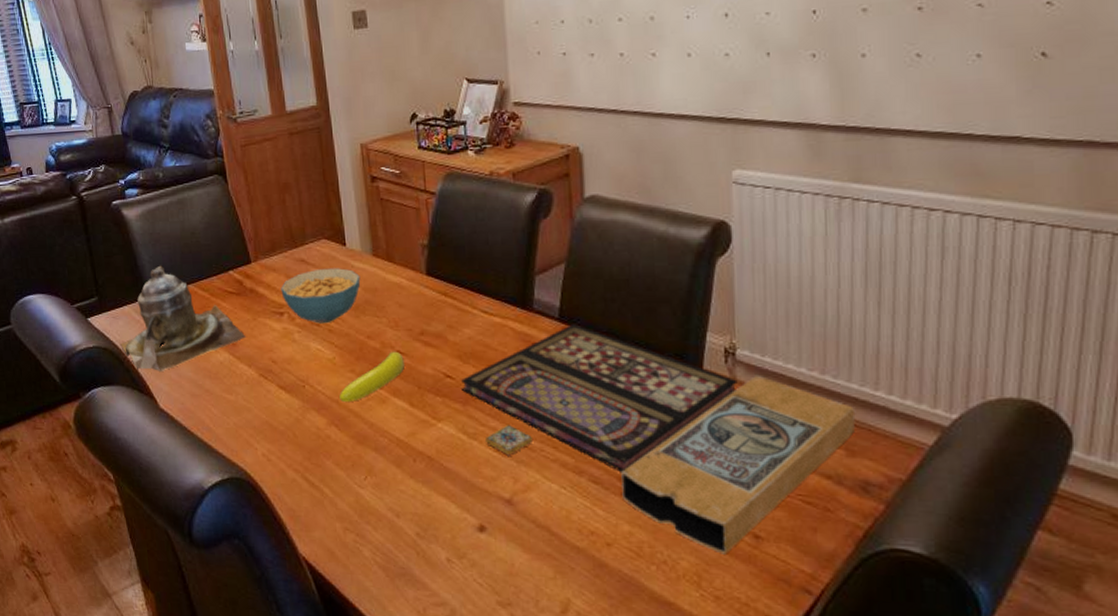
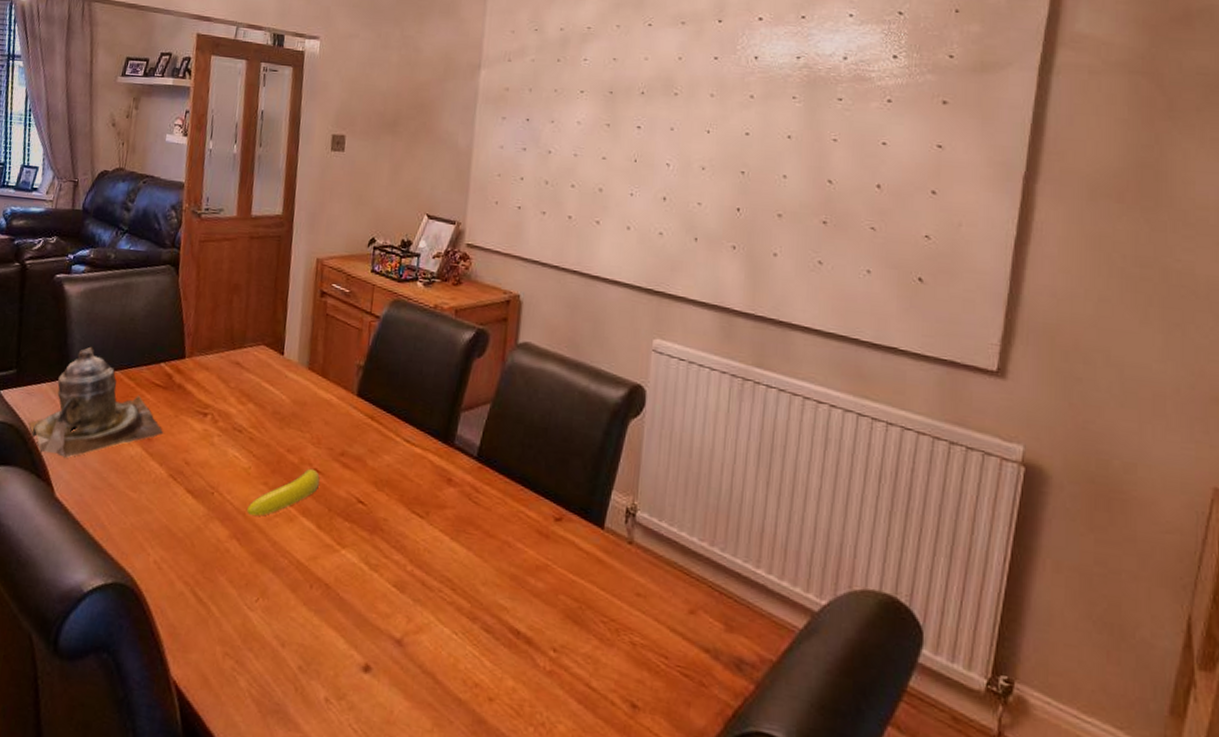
cereal bowl: present [281,268,361,324] -> none [209,374,292,431]
board game: present [461,324,856,555] -> none [372,465,738,722]

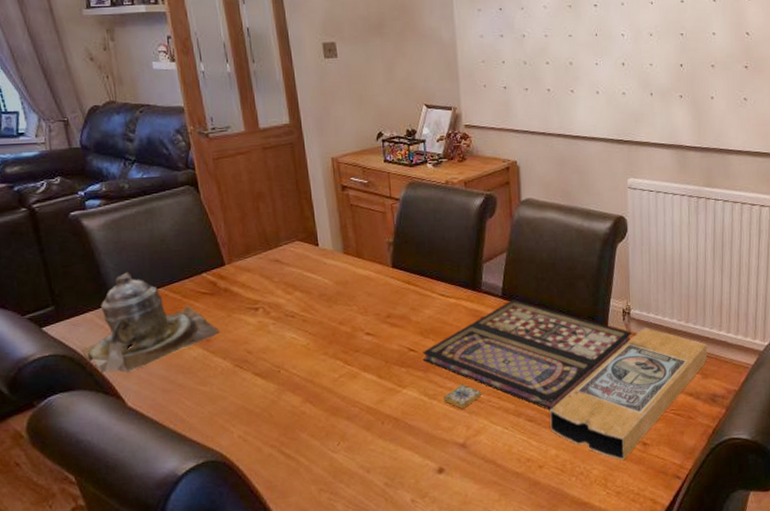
banana: present [247,468,320,517] -> none [314,333,373,382]
board game: none [372,465,738,722] -> present [423,299,708,461]

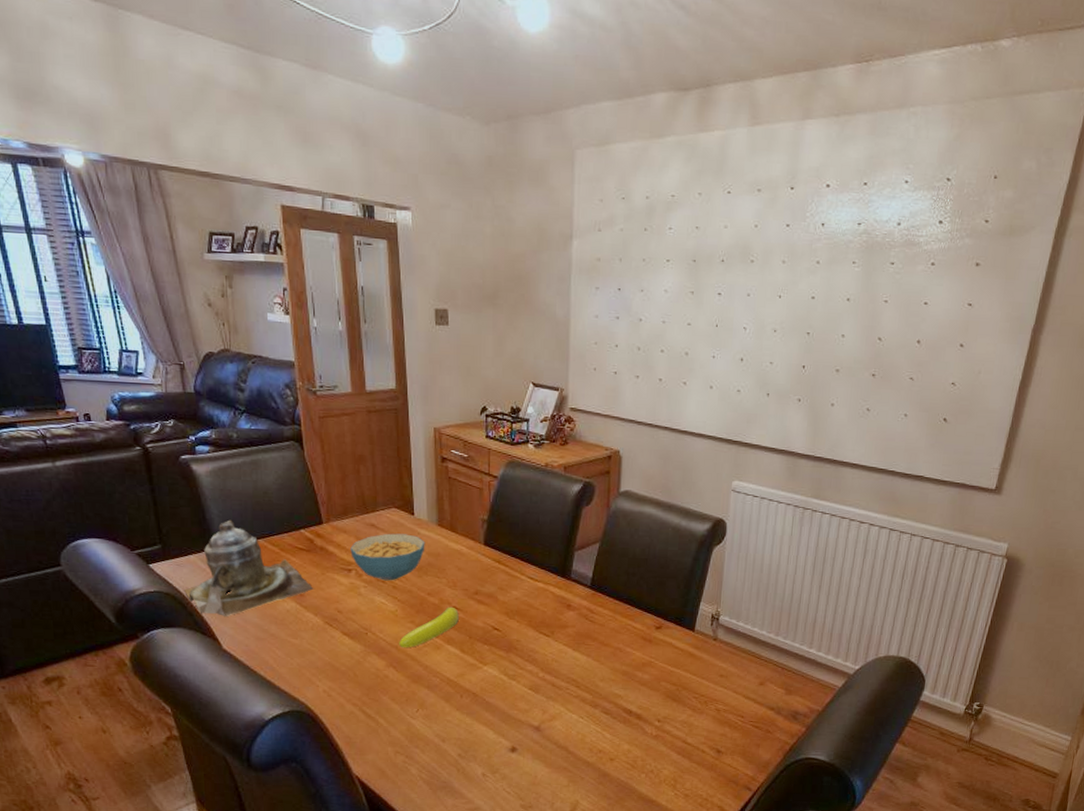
cereal bowl: none [256,265,333,315] -> present [350,533,425,581]
banana: none [314,333,373,382] -> present [399,606,459,648]
board game: present [423,299,708,461] -> none [506,591,795,765]

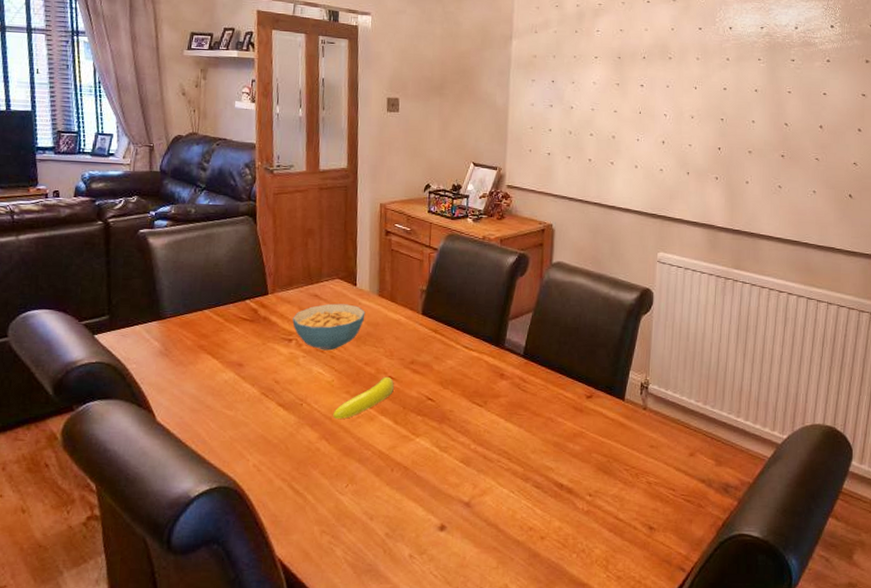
teapot: present [184,519,314,616] -> none [126,290,254,388]

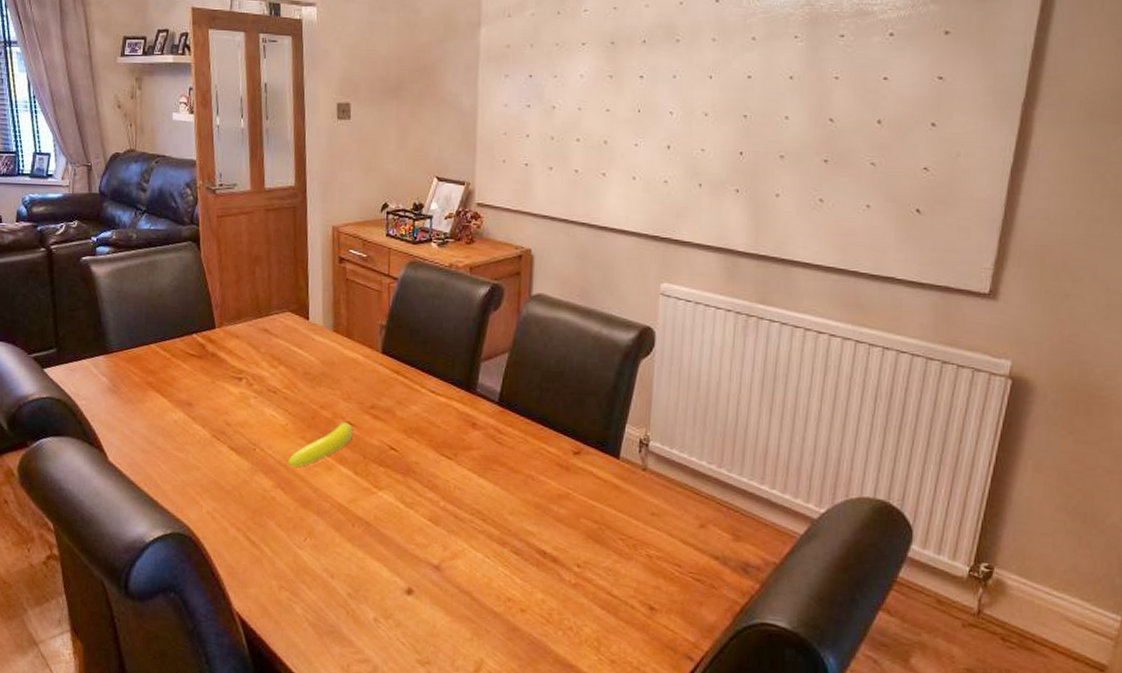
cereal bowl: present [292,303,366,351] -> none [242,339,320,392]

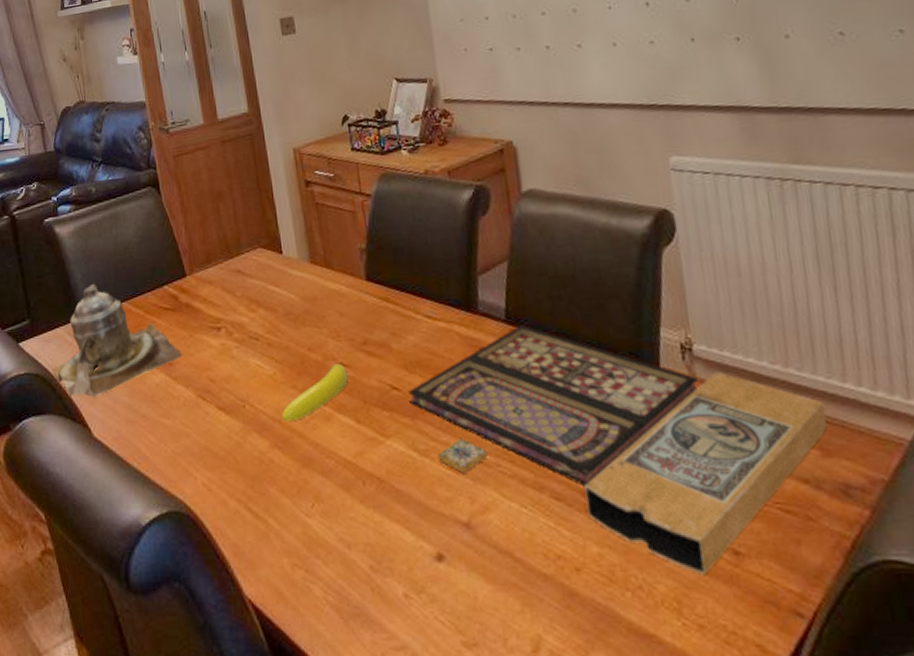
teapot: none [75,323,203,426] -> present [53,283,183,397]
board game: none [404,408,744,623] -> present [408,325,828,575]

